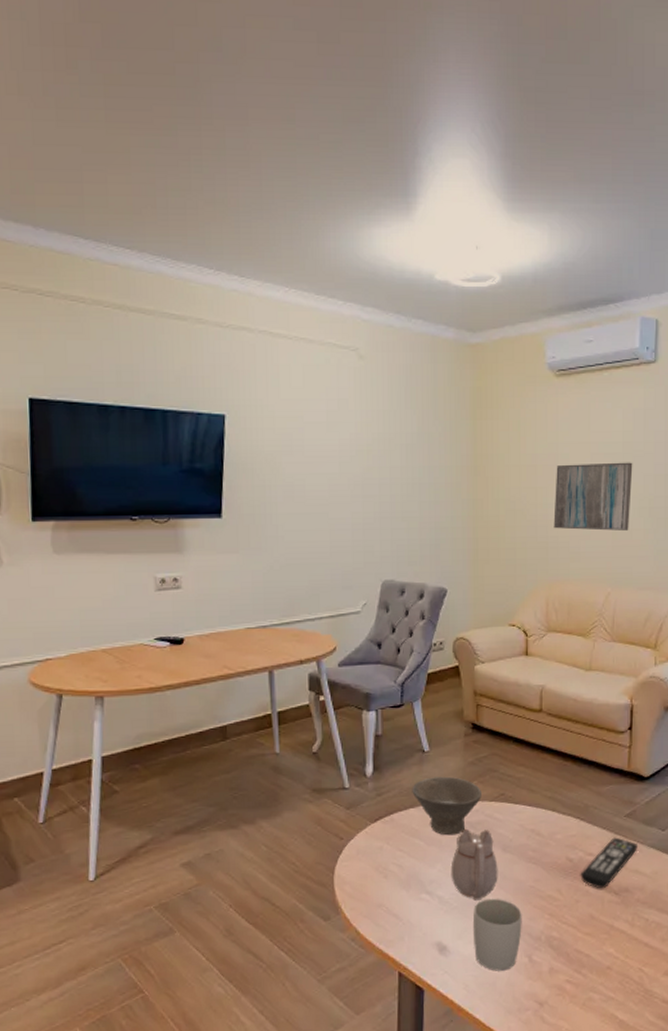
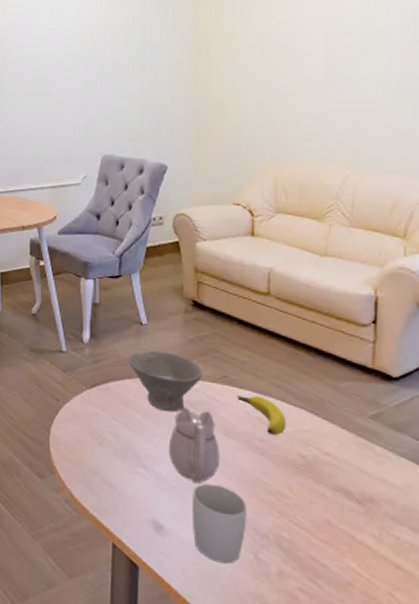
banana: none [513,809,556,844] -> present [237,394,287,435]
wall art: present [553,462,633,532] -> none [283,40,375,112]
remote control: present [580,837,639,889] -> none [314,439,386,495]

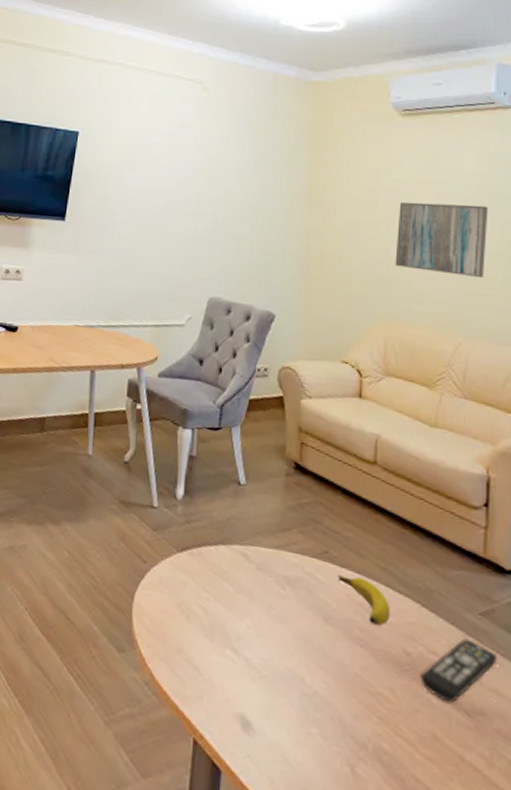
bowl: present [129,350,202,412] -> none [223,513,302,588]
teapot: present [168,406,220,484] -> none [261,582,317,676]
mug: present [191,483,247,564] -> none [283,675,344,777]
wall art: none [283,40,375,112] -> present [395,202,488,279]
remote control: none [314,439,386,495] -> present [420,638,499,704]

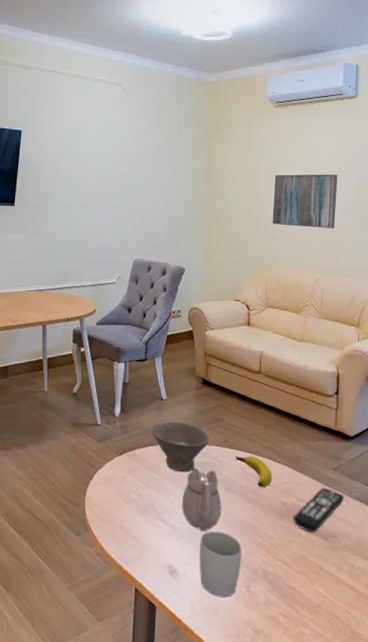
bowl: none [223,513,302,588] -> present [151,421,209,473]
teapot: none [261,582,317,676] -> present [181,467,222,532]
mug: none [283,675,344,777] -> present [199,531,242,597]

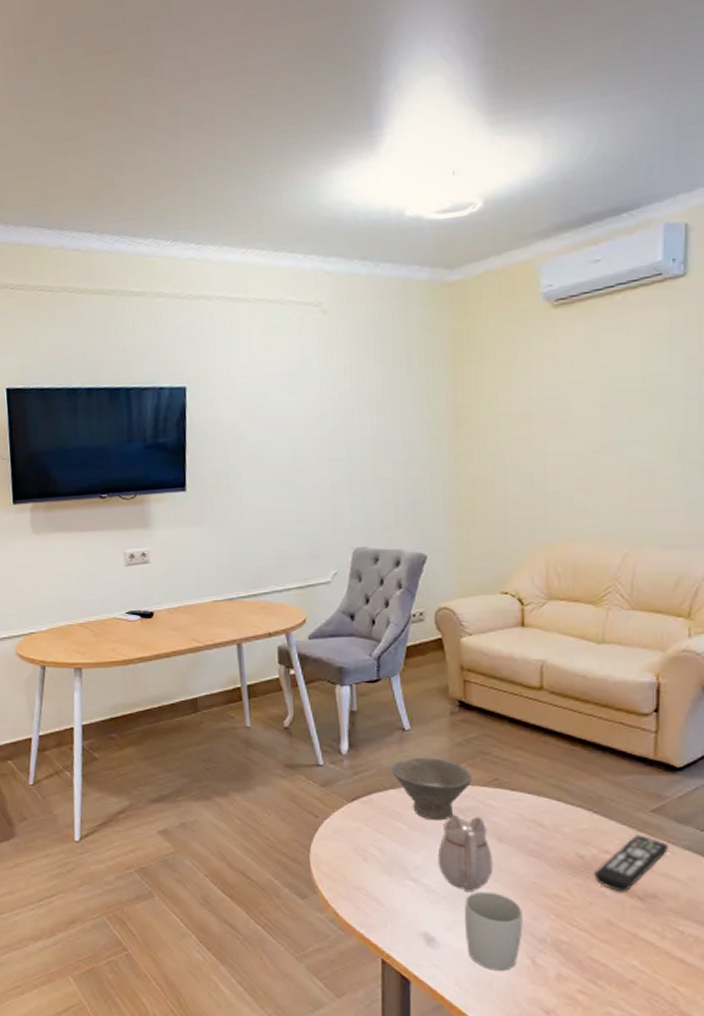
banana: present [235,455,272,487] -> none [510,797,563,836]
wall art: present [272,174,338,229] -> none [553,398,656,483]

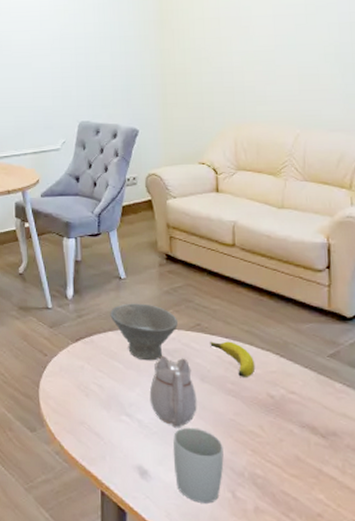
banana: none [510,797,563,836] -> present [210,341,256,377]
remote control: present [594,835,670,892] -> none [282,377,345,430]

